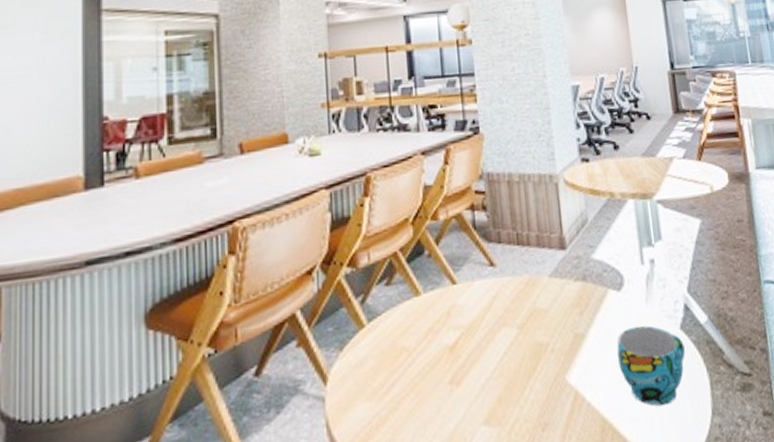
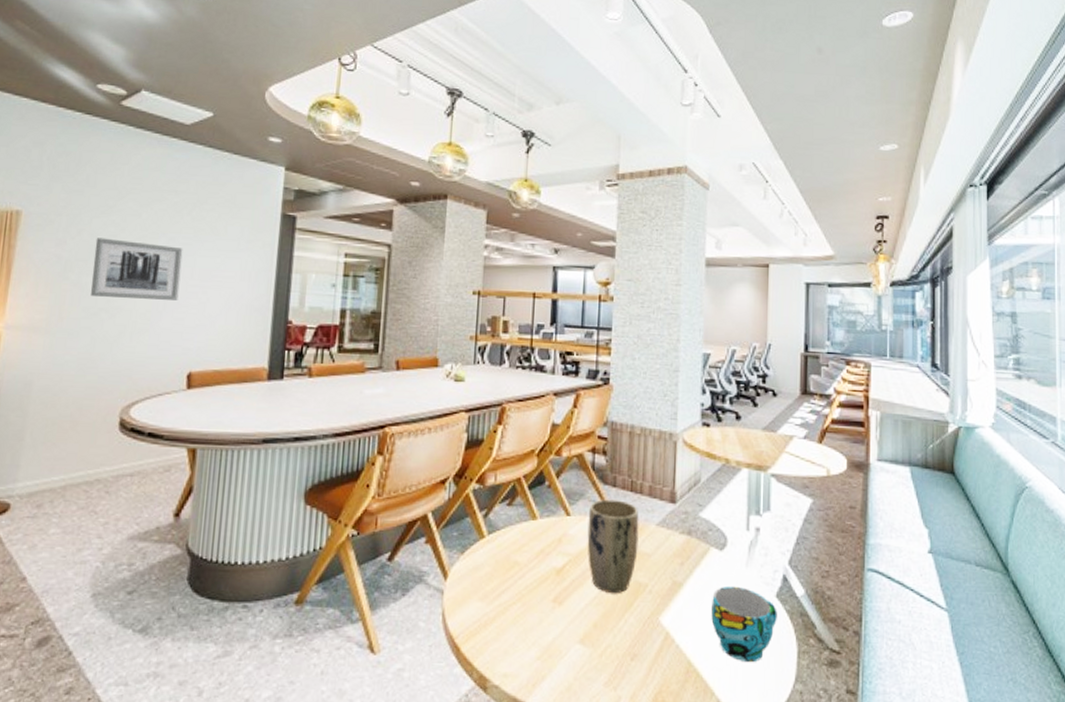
plant pot: none [475,256,534,362] -> present [587,499,639,593]

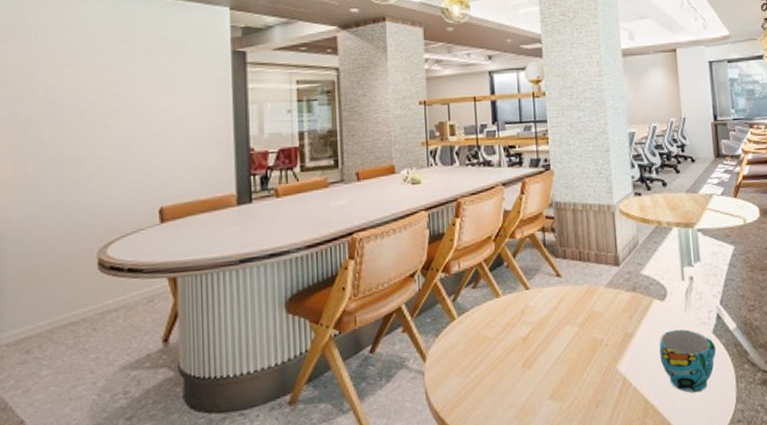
wall art: present [91,238,183,300] -> none [52,91,141,148]
plant pot: present [587,499,639,593] -> none [545,269,592,352]

